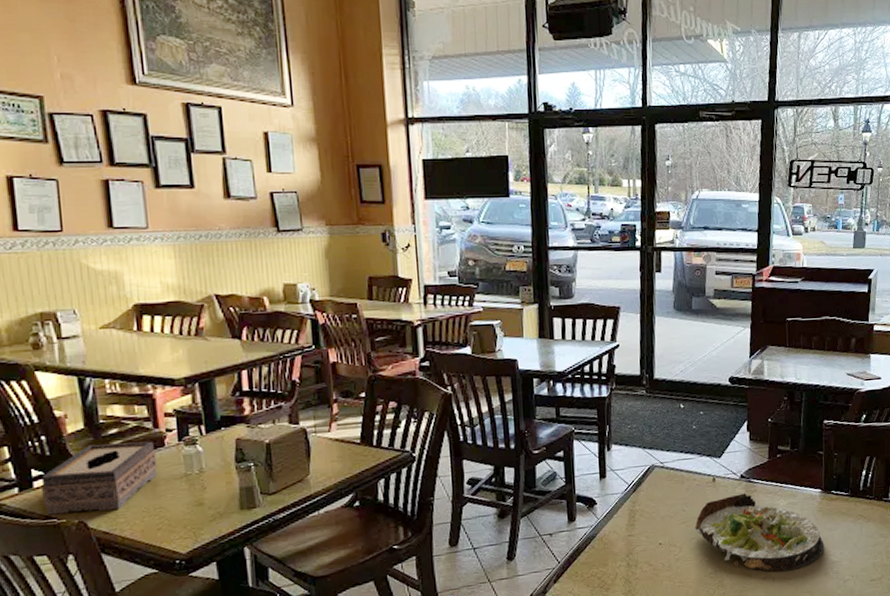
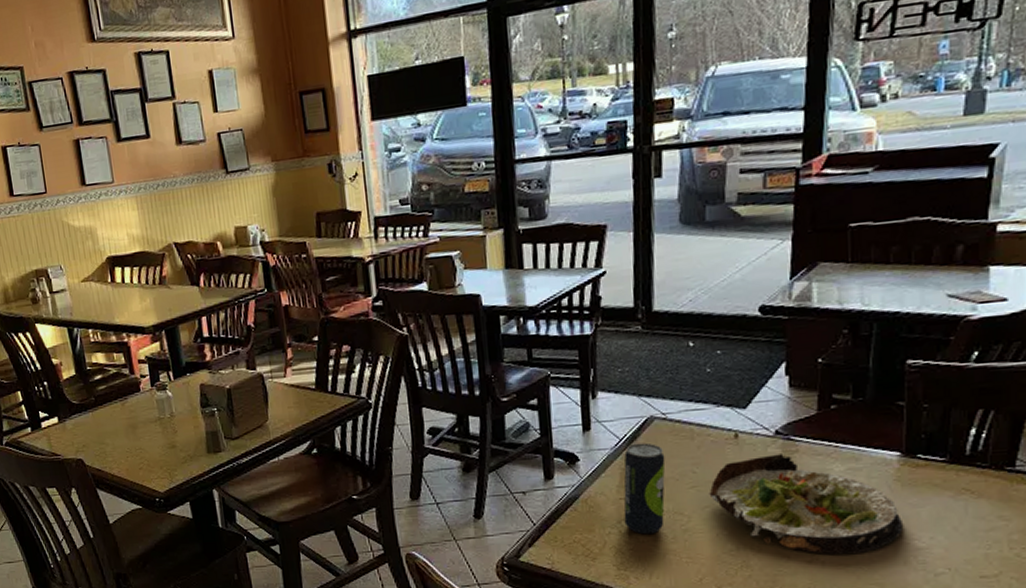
tissue box: present [41,441,158,515] -> none [46,386,136,453]
beverage can: none [631,487,663,565] -> present [623,442,666,535]

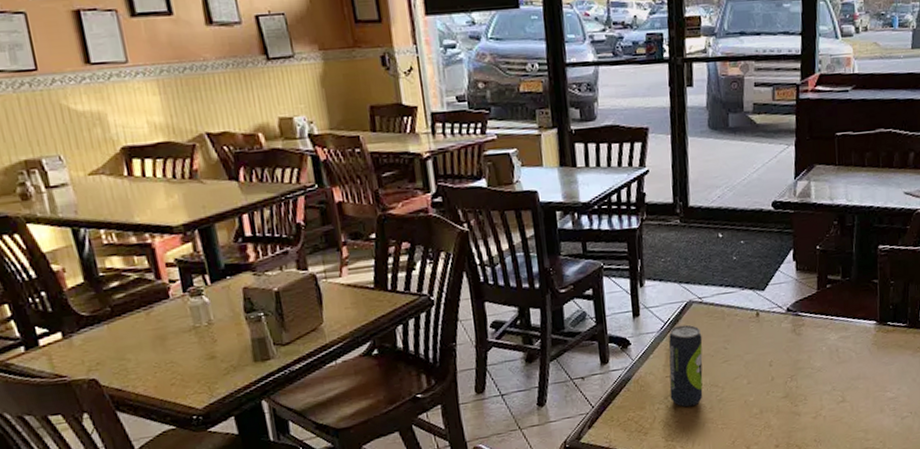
salad plate: present [709,454,903,555] -> none [737,328,879,410]

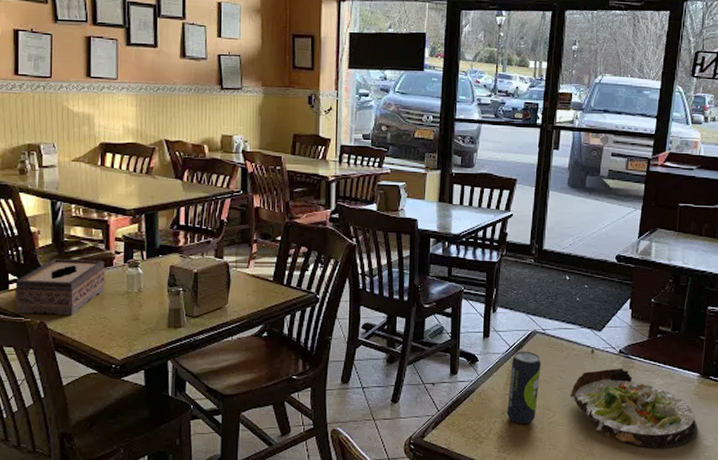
tissue box: none [46,293,165,374] -> present [15,258,105,316]
salad plate: none [737,328,879,410] -> present [570,368,697,449]

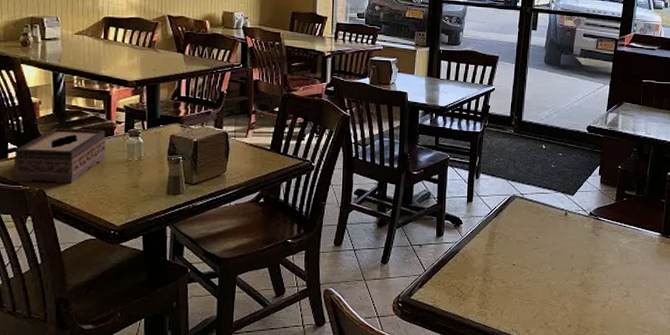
beverage can: present [507,351,541,425] -> none [488,214,520,282]
salad plate: present [570,368,697,449] -> none [545,229,658,302]

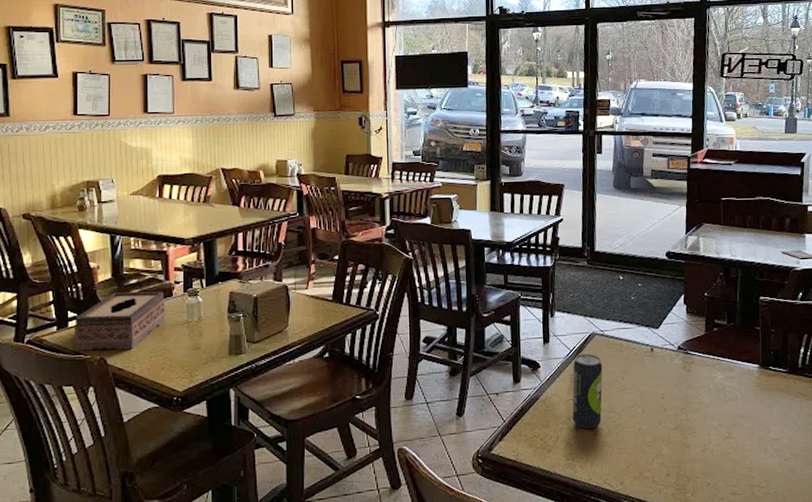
beverage can: none [488,214,520,282] -> present [572,353,603,430]

